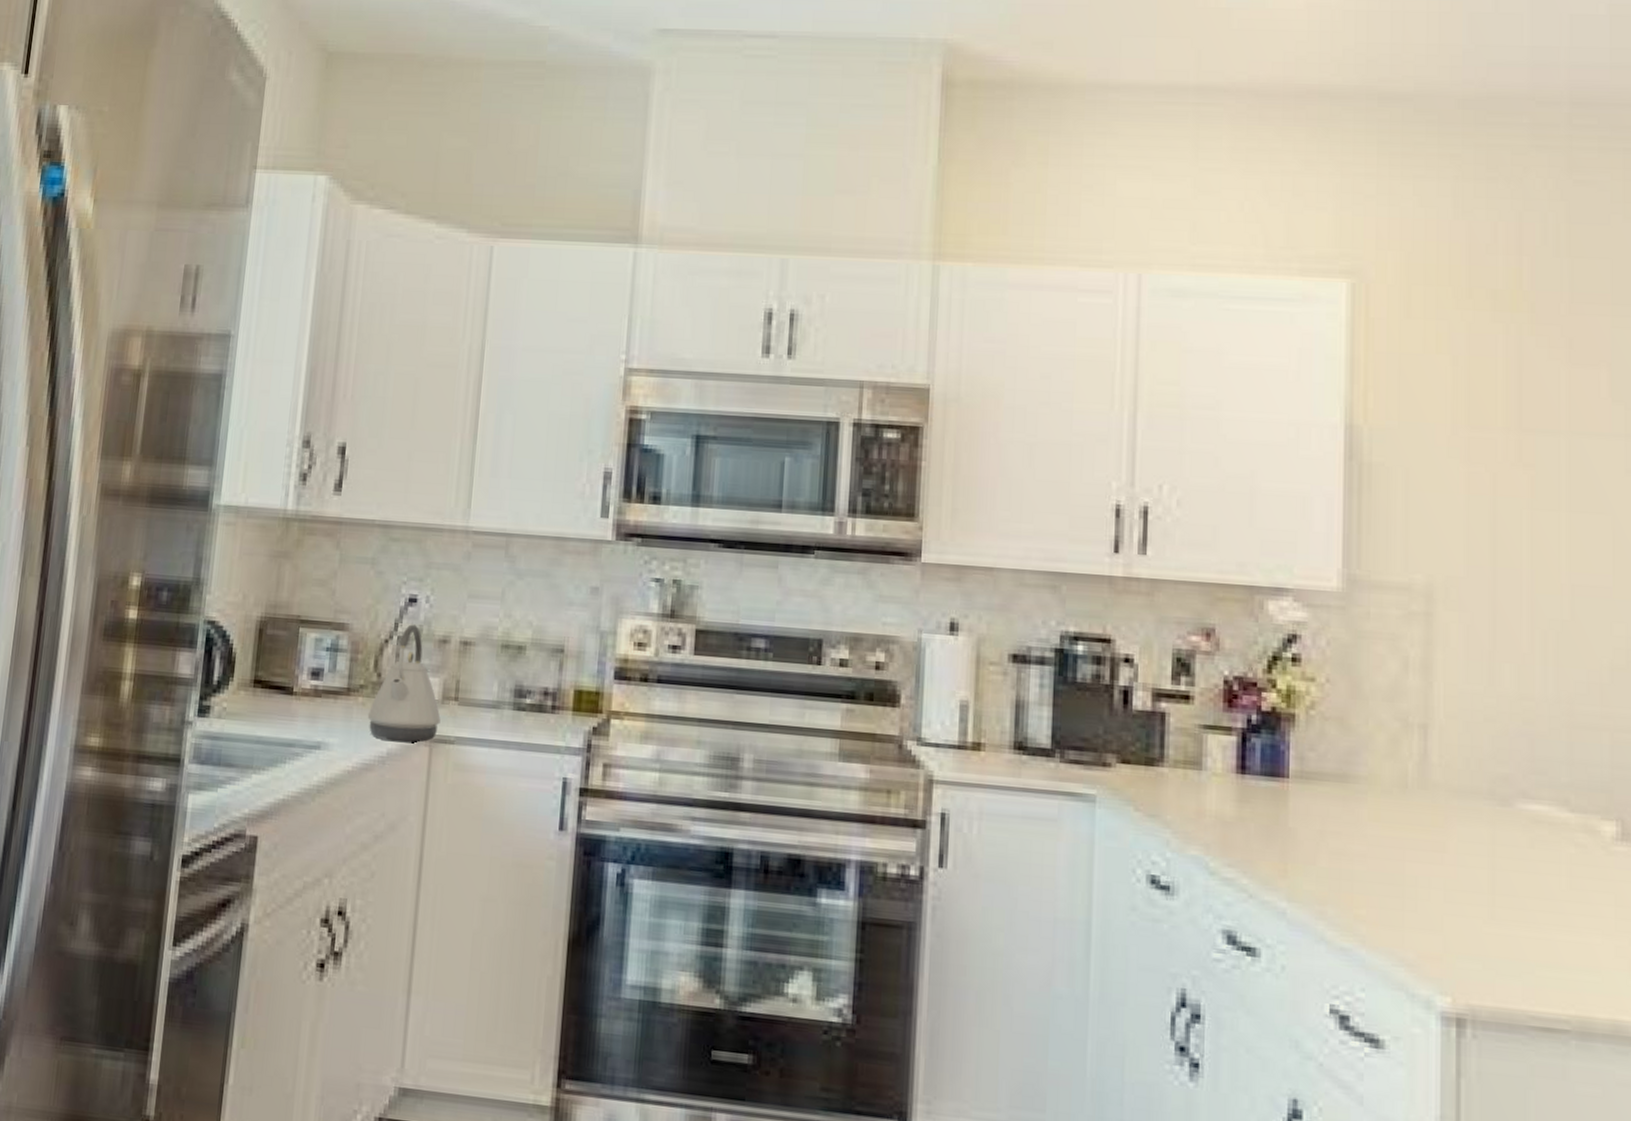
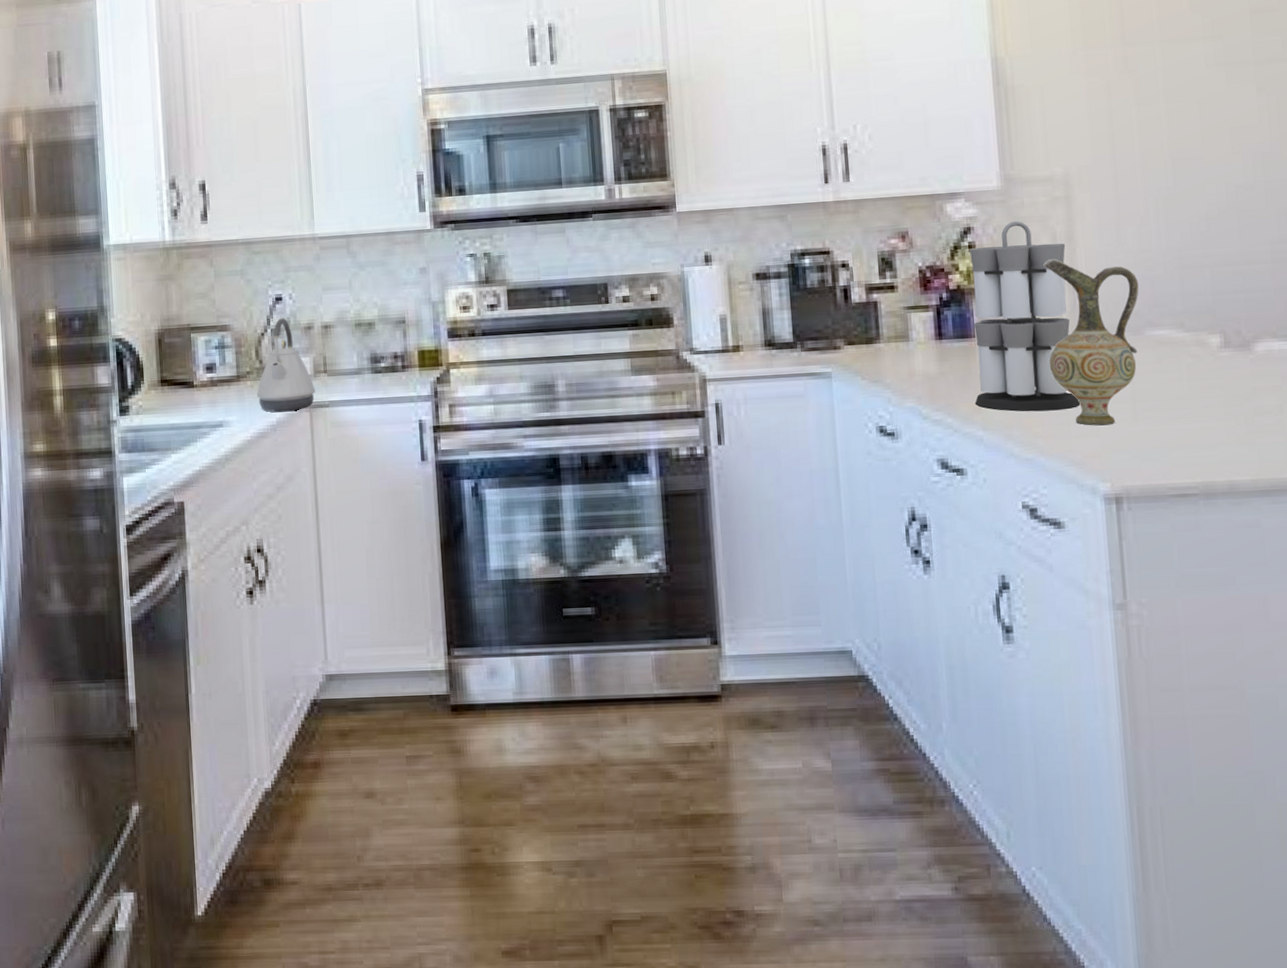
spice rack: none [1281,635,1421,891] -> present [969,221,1081,412]
ceramic jug: none [1383,691,1512,920] -> present [1043,259,1139,426]

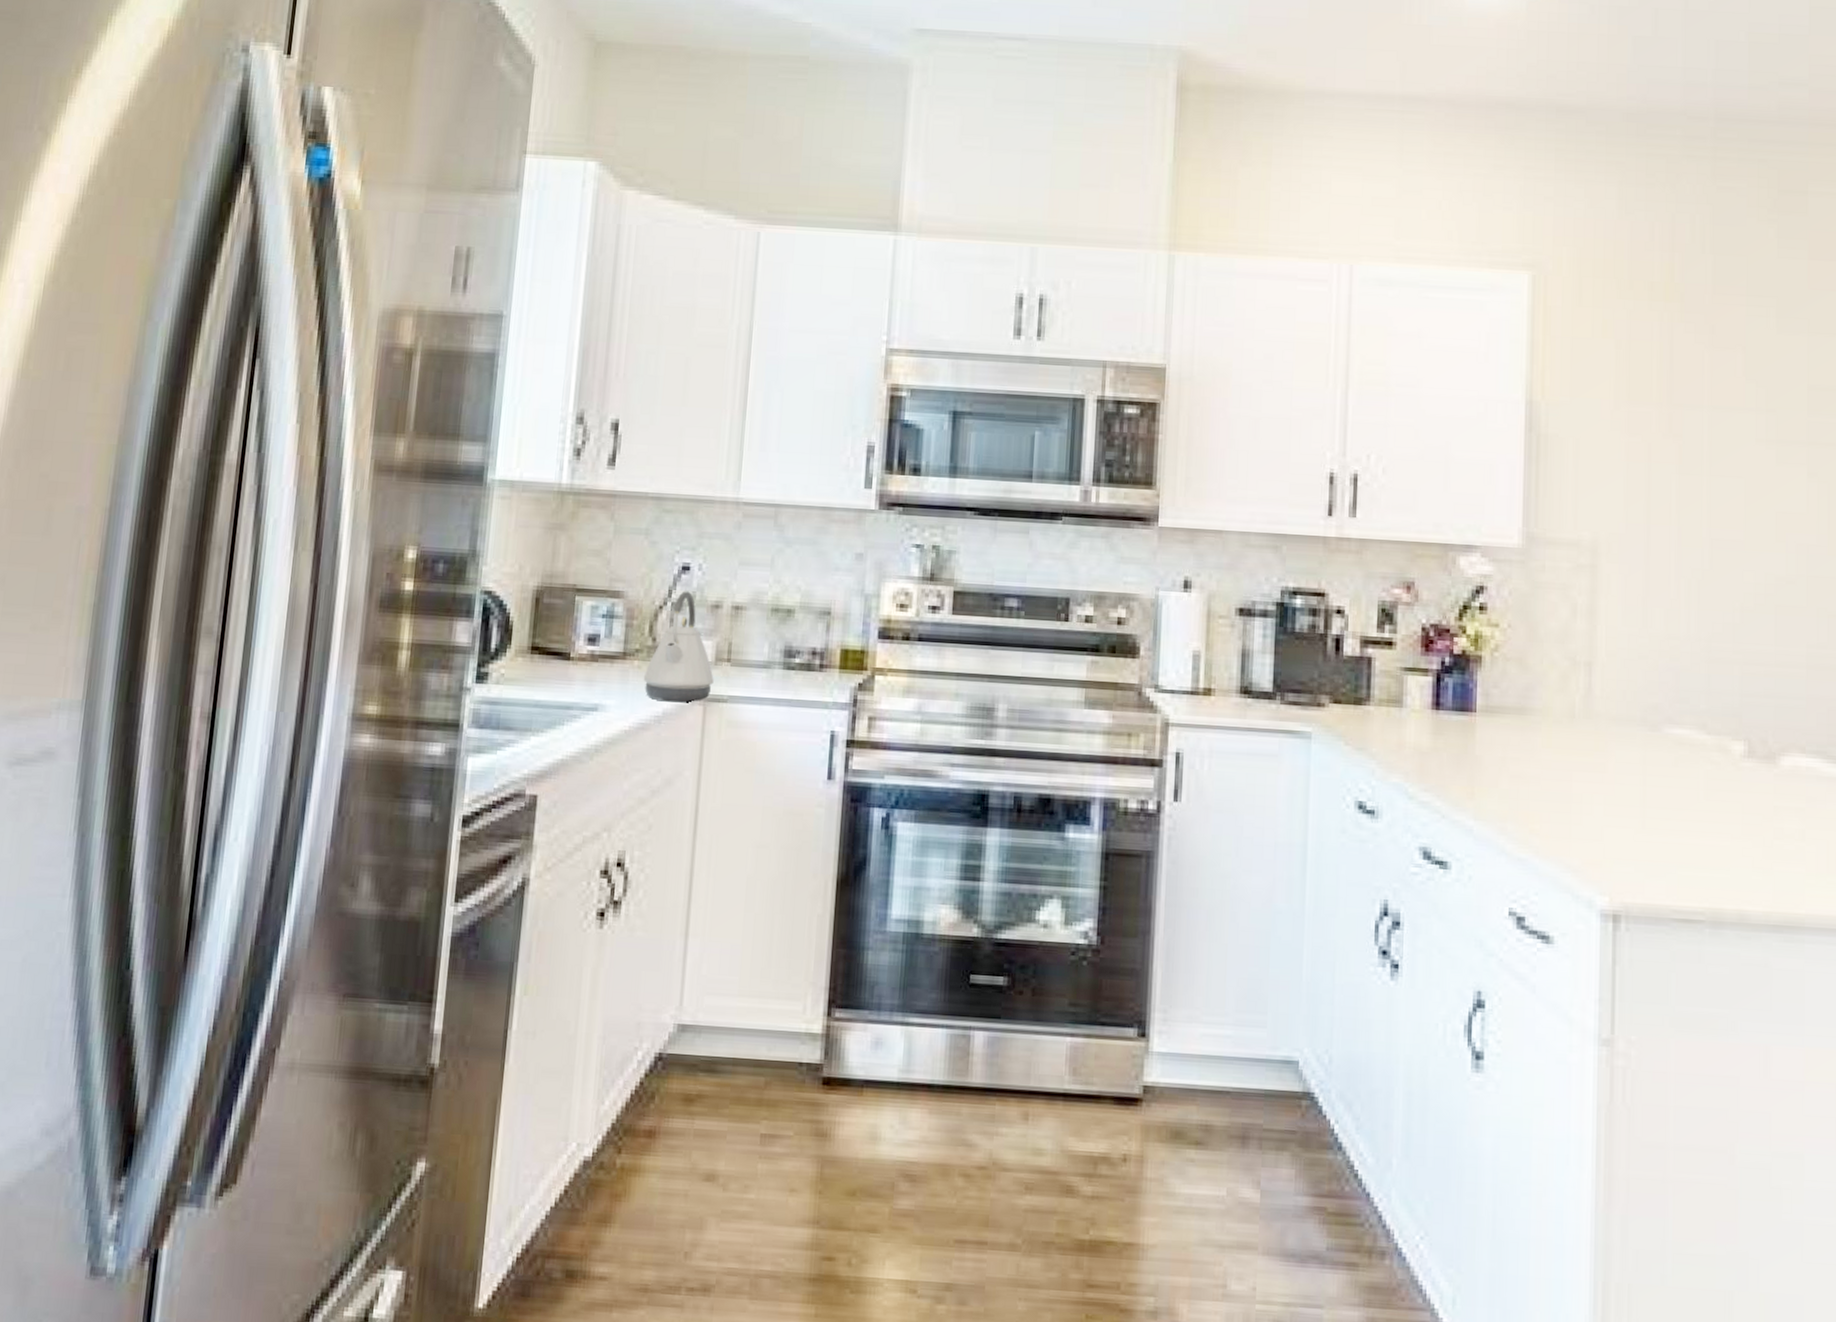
spice rack: present [969,221,1081,412] -> none [1469,586,1586,807]
ceramic jug: present [1043,259,1139,426] -> none [1554,634,1661,830]

